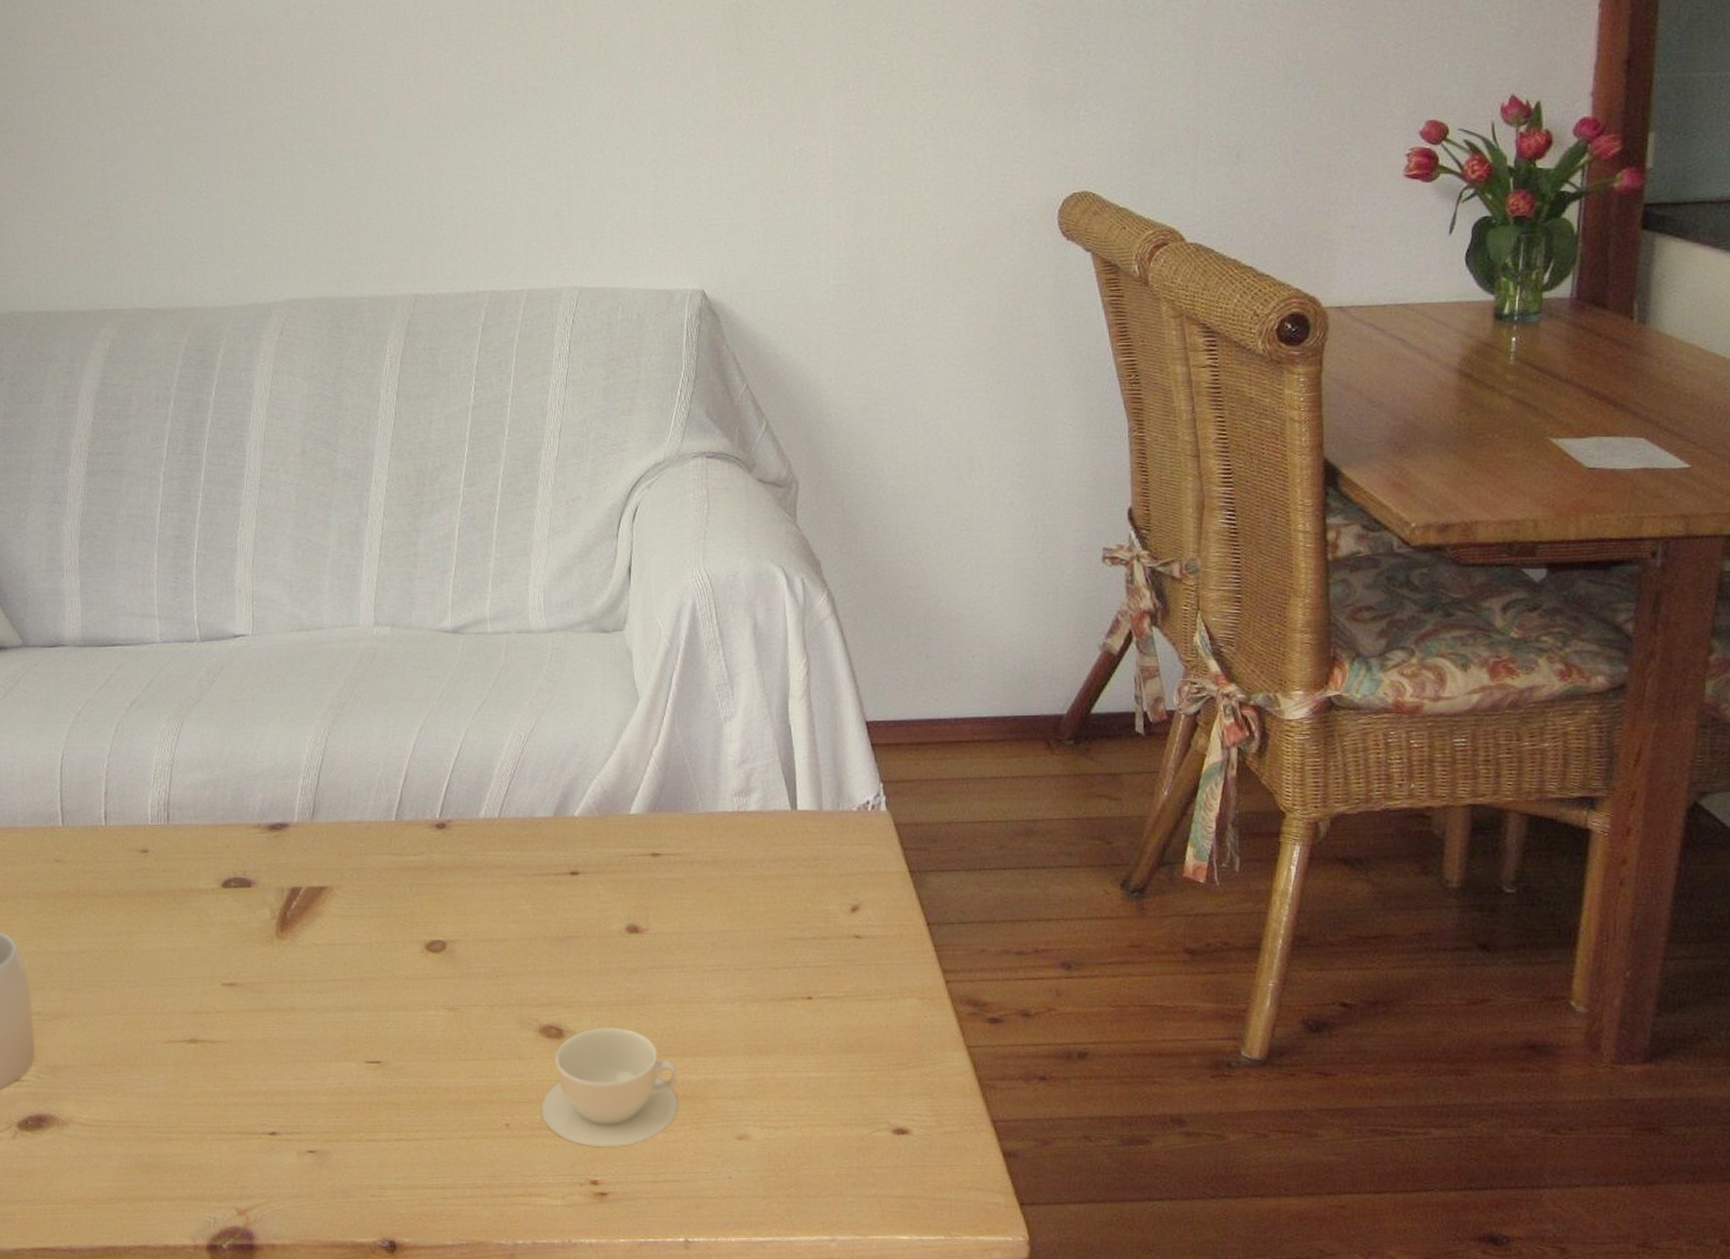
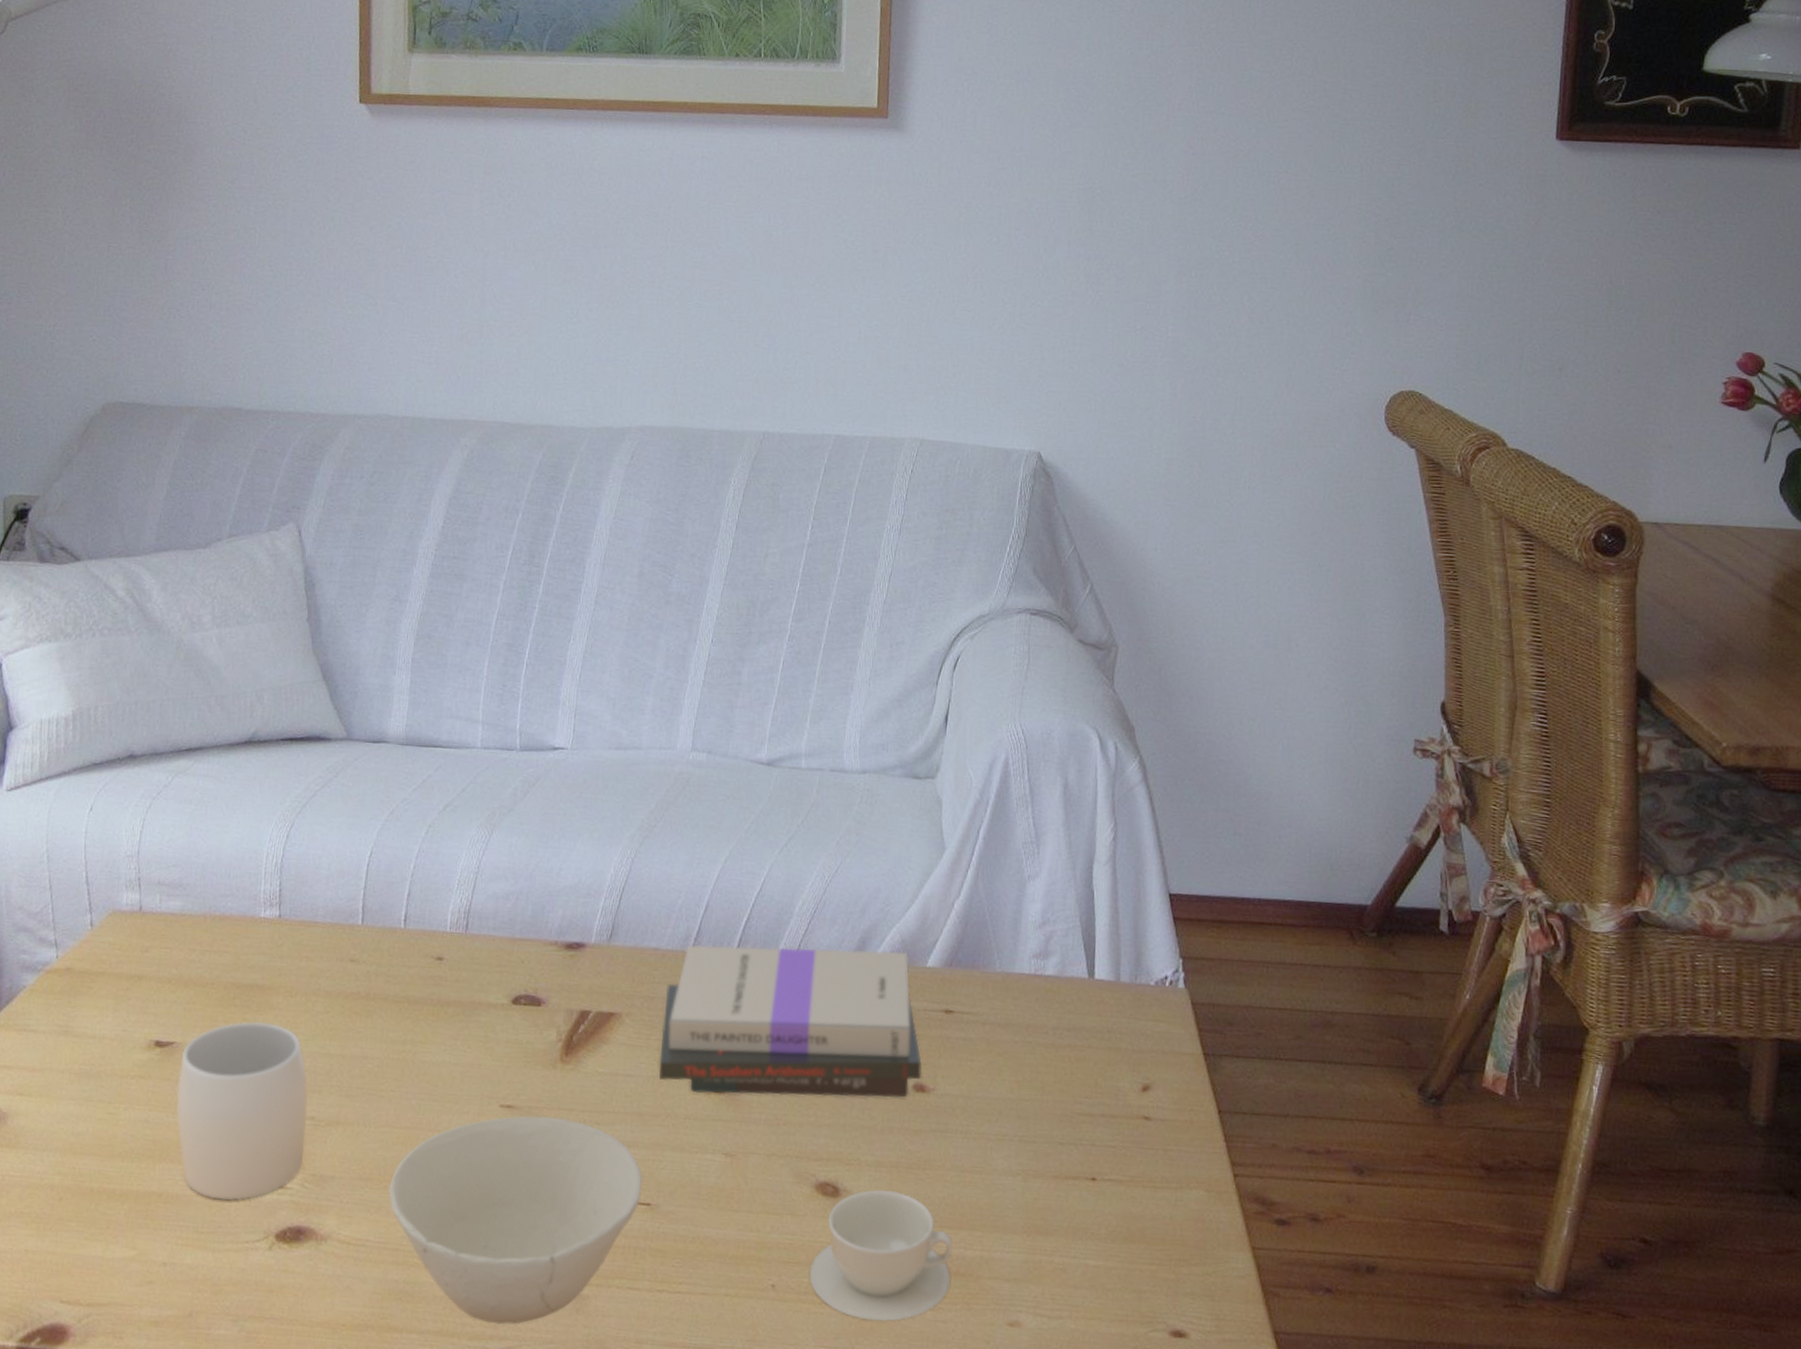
bowl: none [122,990,370,1185] -> present [388,1116,642,1325]
books: none [373,802,635,955] -> present [659,944,922,1097]

